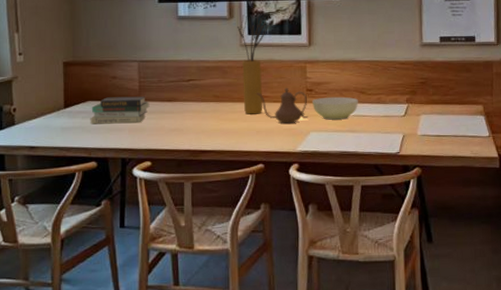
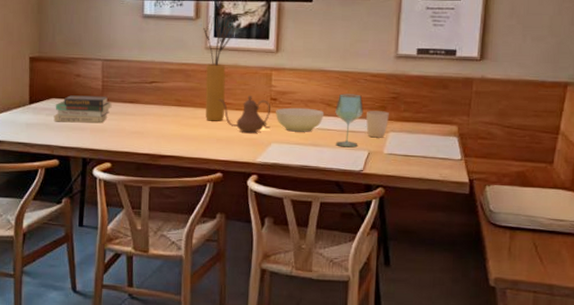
wine glass: none [369,81,395,132] -> present [335,93,364,148]
cup: none [398,96,420,121] -> present [366,111,389,138]

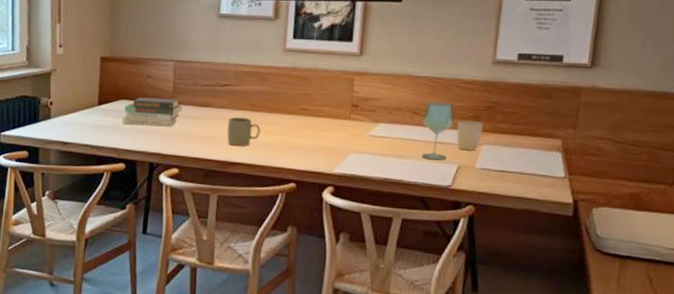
mug: none [155,112,187,140] -> present [227,117,261,146]
vase: present [203,12,238,121] -> none [280,12,320,128]
teapot: present [219,96,271,133] -> none [295,101,351,141]
bowl: present [275,107,325,132] -> none [356,115,411,142]

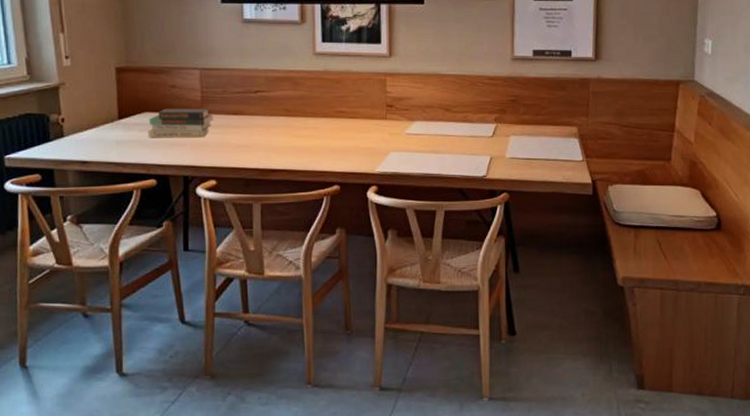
mug: present [227,117,261,146] -> none [263,123,299,152]
wine glass: present [422,101,455,160] -> none [454,98,483,153]
cup: present [457,121,483,151] -> none [486,115,509,142]

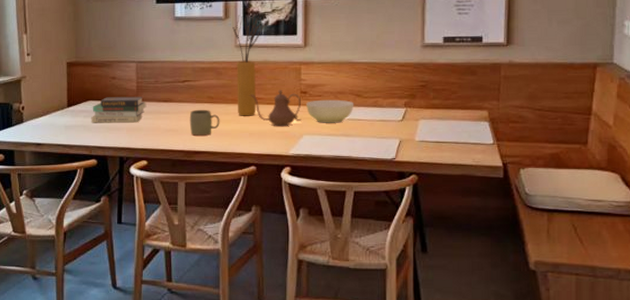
mug: none [263,123,299,152] -> present [189,109,220,136]
vase: none [310,16,347,131] -> present [232,11,266,116]
teapot: none [331,103,388,142] -> present [250,90,302,126]
bowl: none [391,114,444,139] -> present [305,99,354,123]

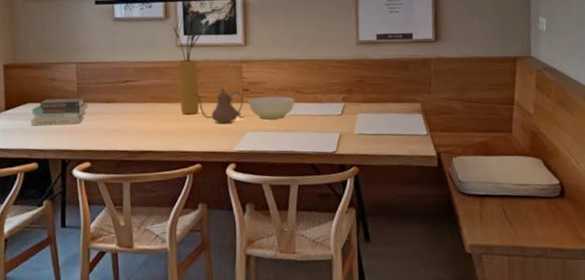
mug: present [189,109,220,136] -> none [132,109,164,136]

